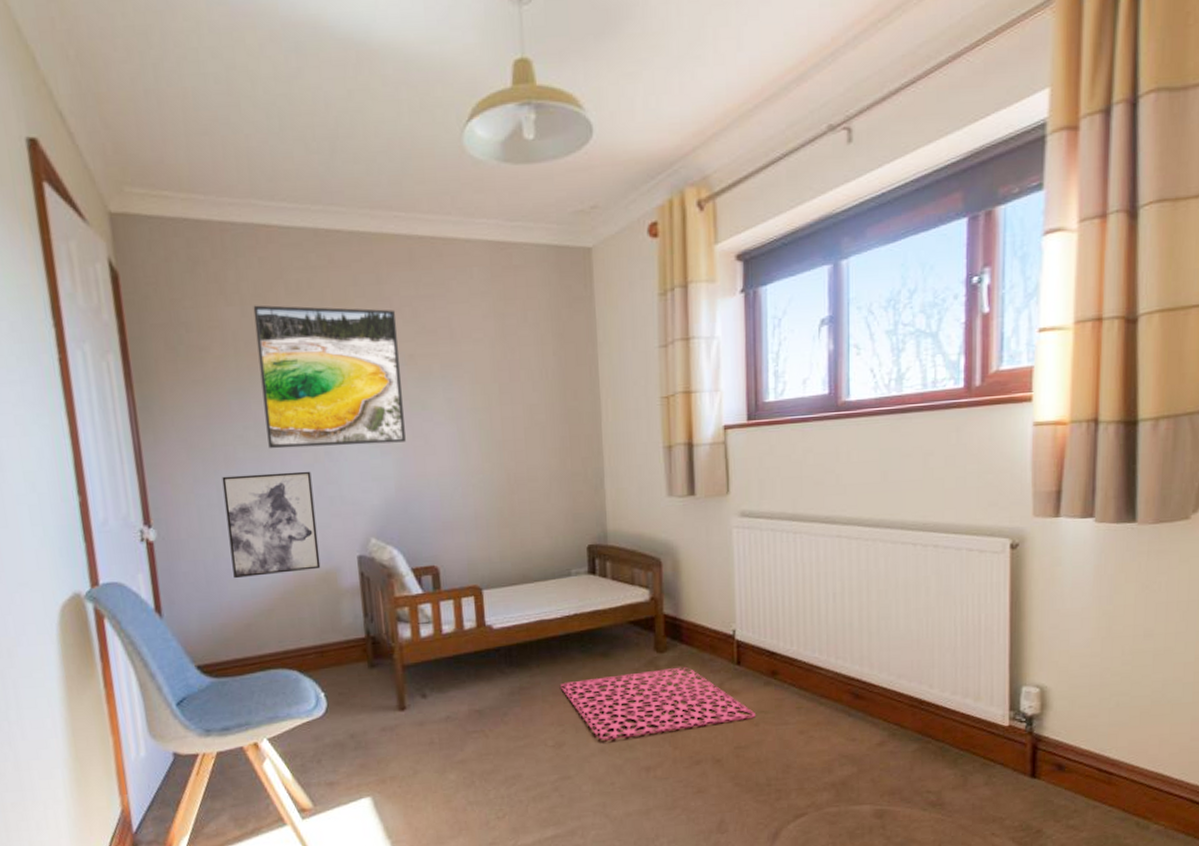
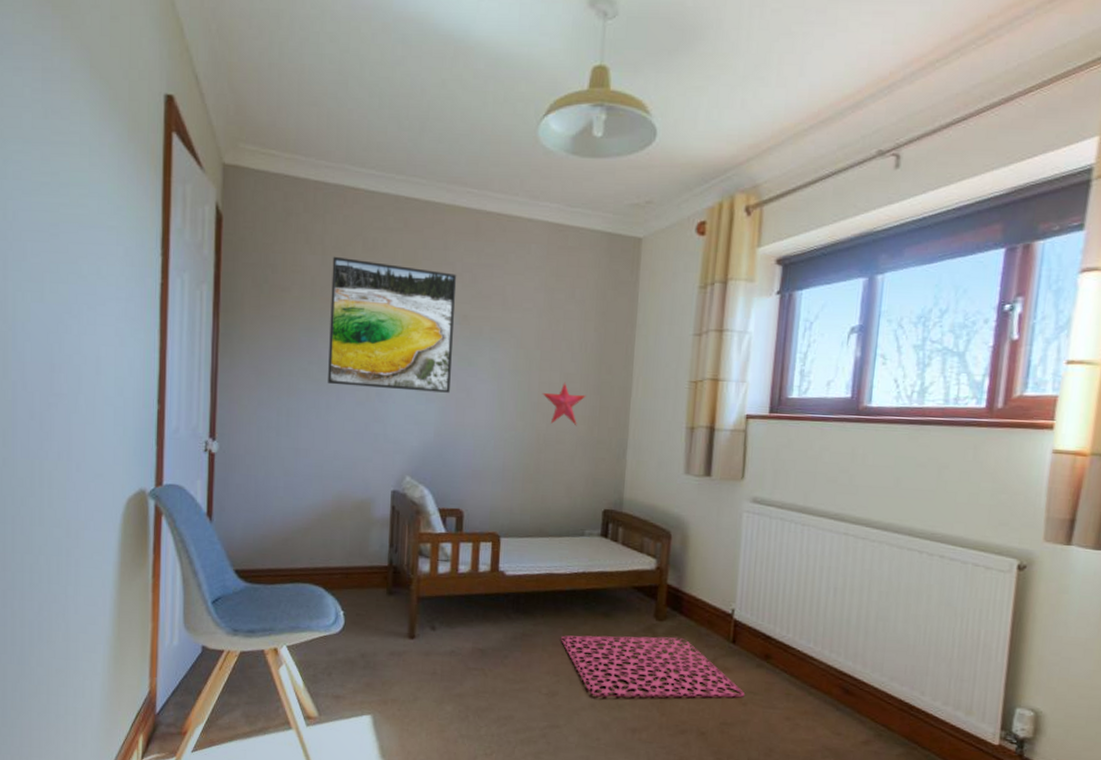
wall art: present [222,471,321,579] -> none [280,403,361,498]
decorative star: none [507,414,554,461] -> present [543,382,587,426]

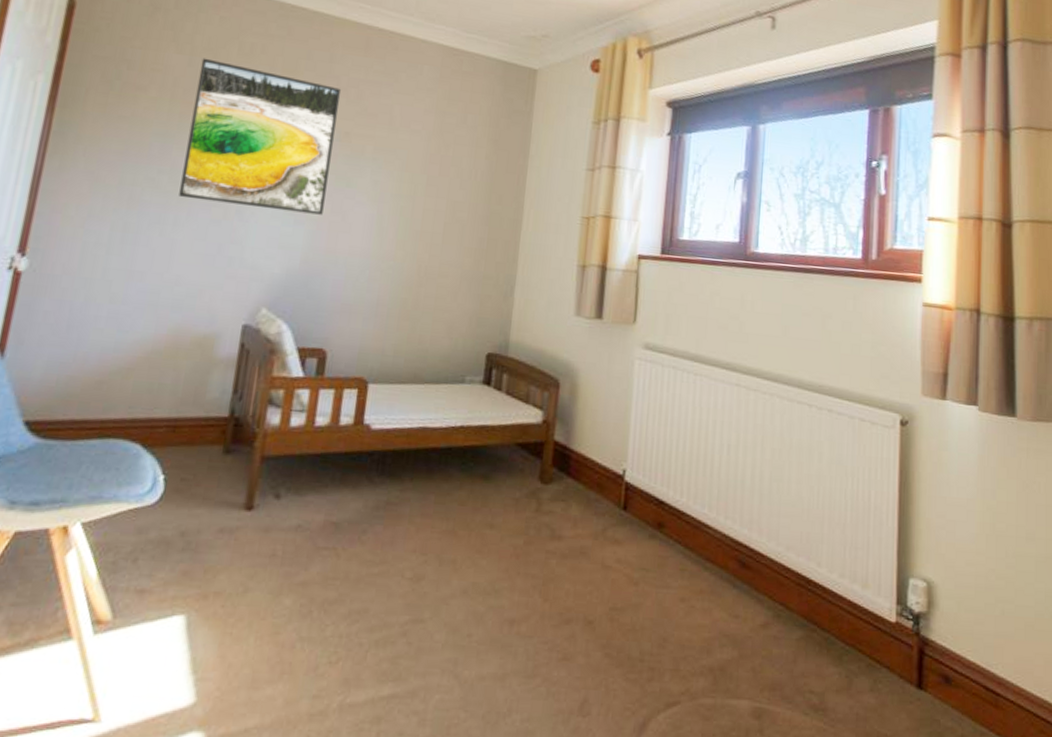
decorative star: present [543,382,587,426] -> none [427,210,474,259]
bath mat: present [561,635,744,698] -> none [431,502,636,581]

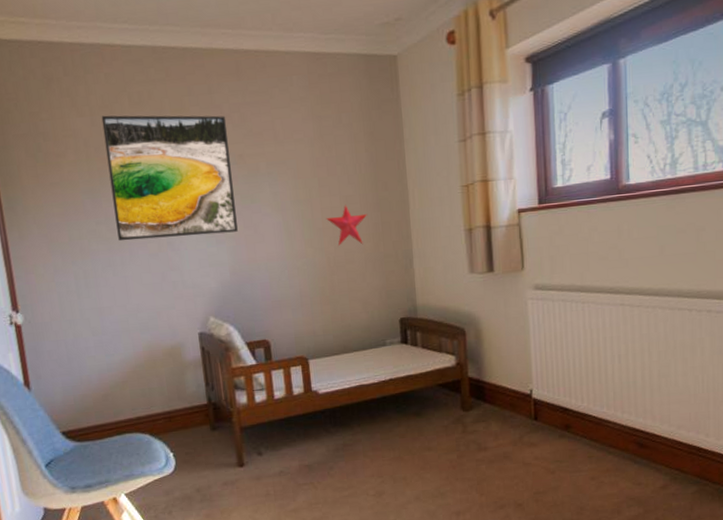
decorative star: none [427,210,474,259] -> present [326,204,368,246]

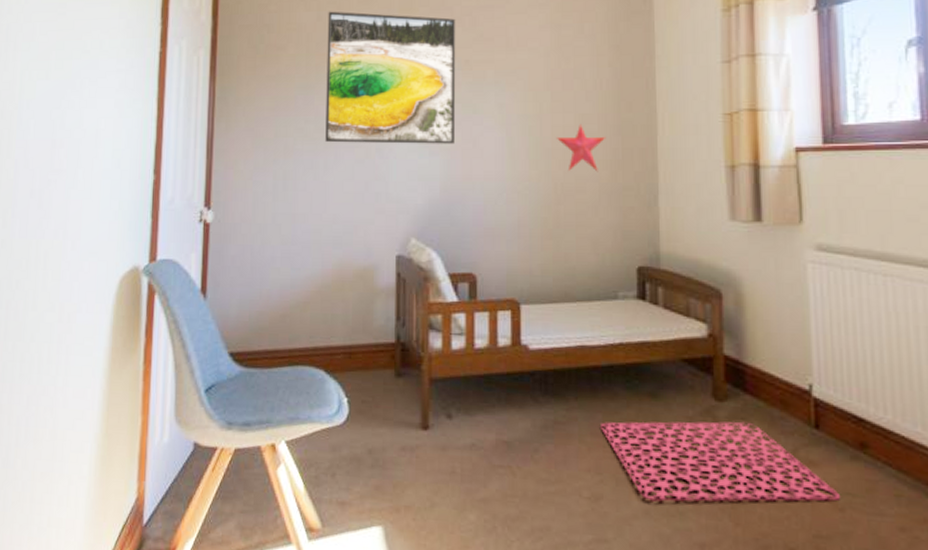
bath mat: none [379,424,552,490] -> present [601,421,840,503]

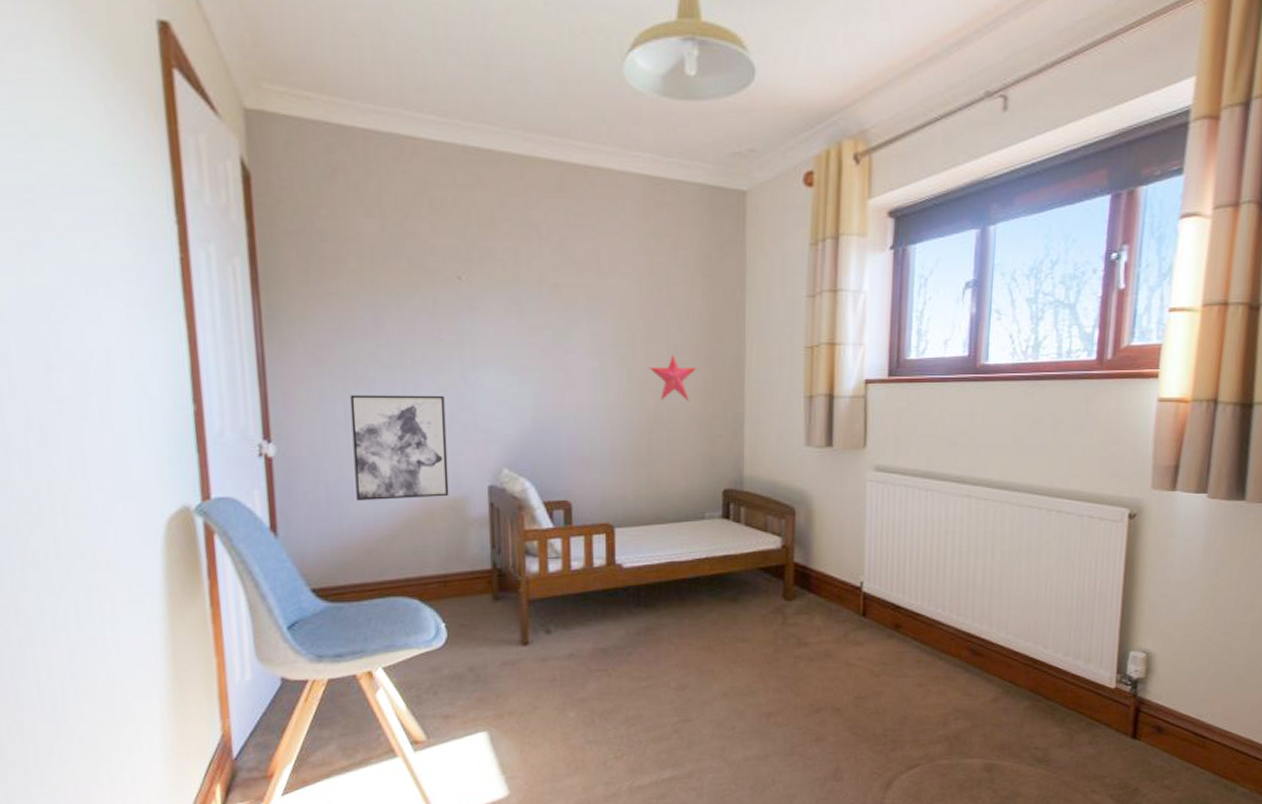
wall art: none [277,166,361,267] -> present [350,394,449,501]
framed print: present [325,11,456,144] -> none [394,219,545,373]
bath mat: present [601,421,840,503] -> none [687,617,877,685]

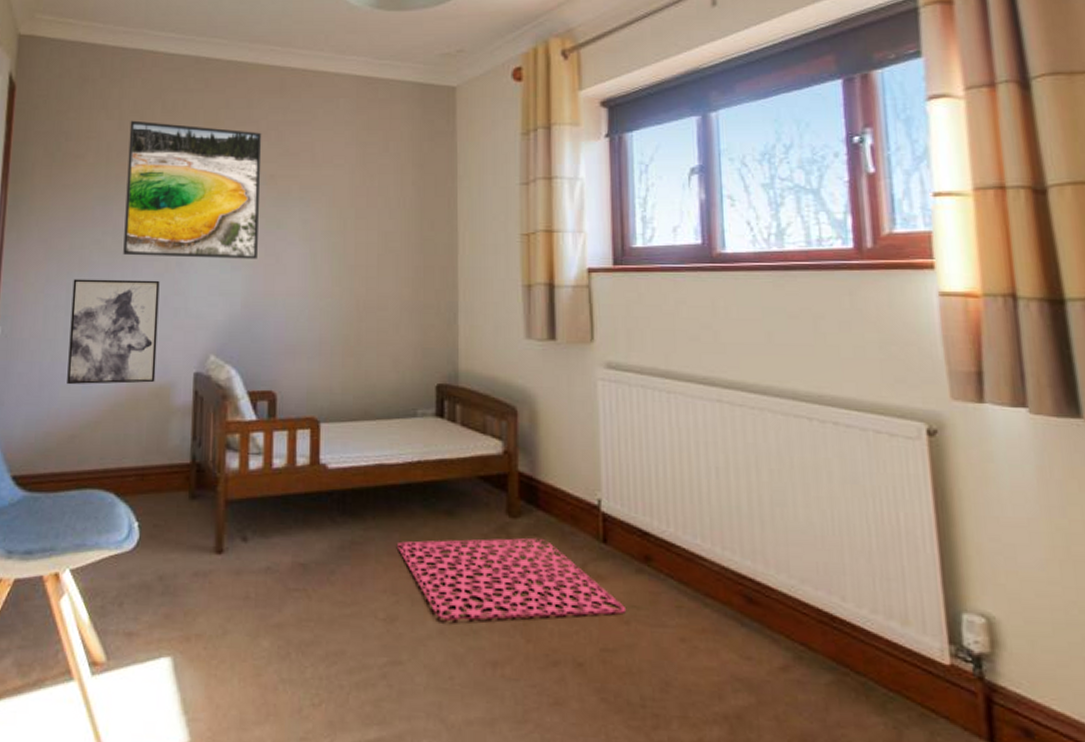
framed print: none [394,219,545,373] -> present [123,120,262,259]
decorative star: present [650,354,698,402] -> none [360,241,409,290]
bath mat: none [687,617,877,685] -> present [398,538,625,621]

